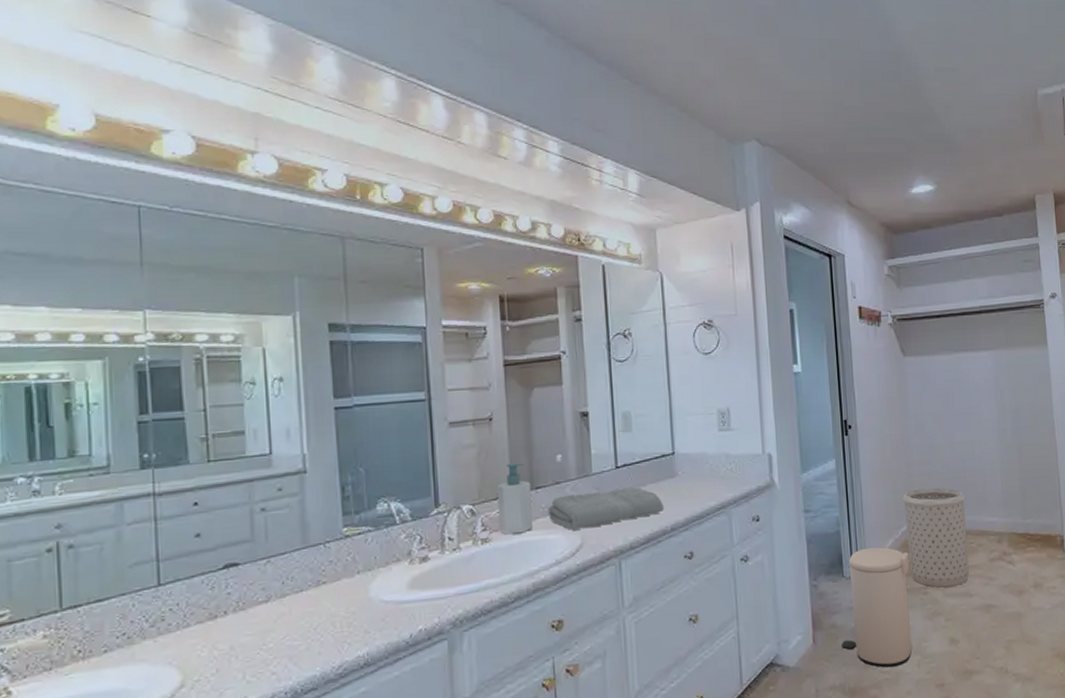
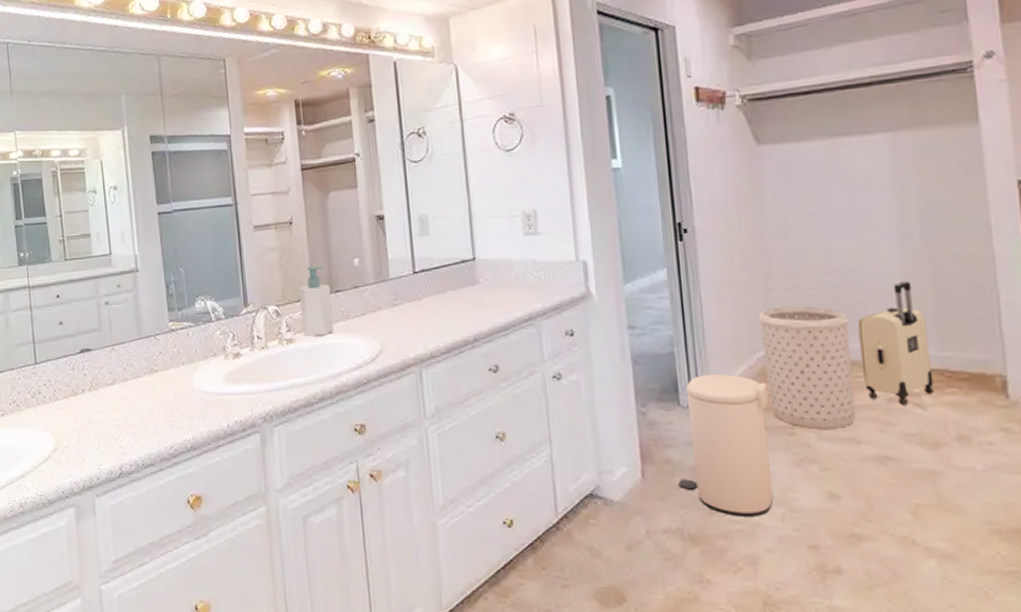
towel: present [548,486,664,530] -> none [347,293,465,335]
suitcase: none [971,465,1020,563] -> present [857,280,934,405]

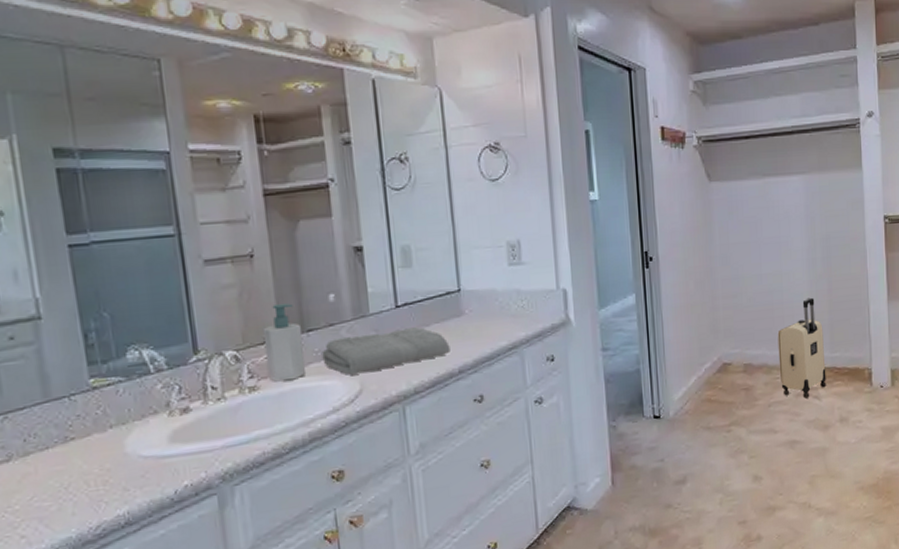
towel: none [347,293,465,335] -> present [322,327,450,375]
pedal bin: present [678,373,774,517] -> none [641,385,715,507]
laundry basket: present [757,306,856,429] -> none [705,322,775,425]

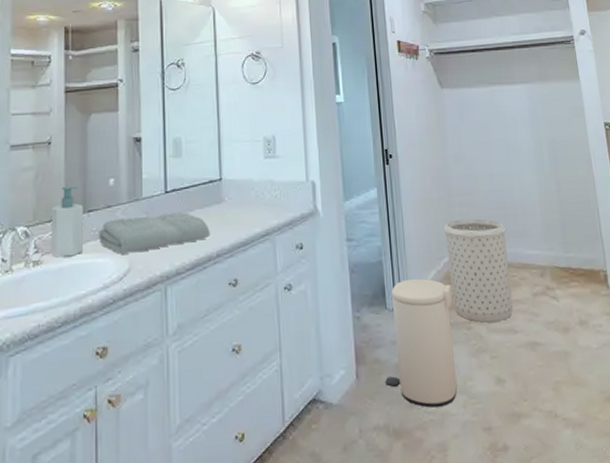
pedal bin: none [641,385,715,507] -> present [385,278,458,408]
laundry basket: none [705,322,775,425] -> present [443,218,513,323]
suitcase: present [777,297,826,399] -> none [511,197,563,299]

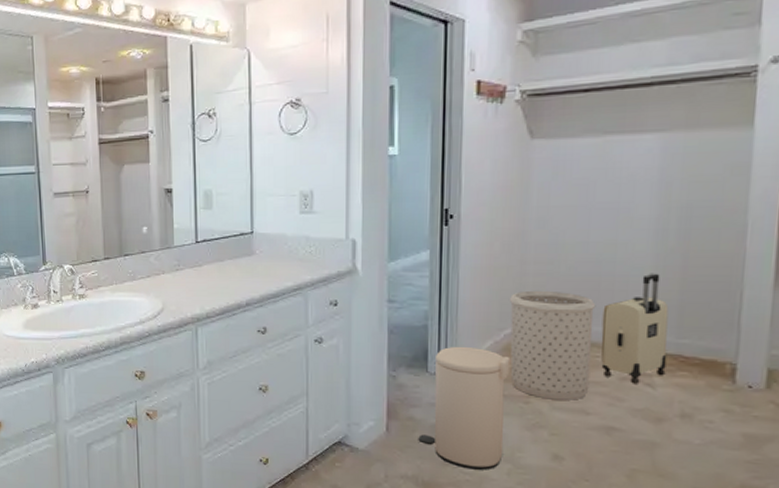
soap bottle: present [50,186,84,258] -> none [91,232,122,293]
towel: present [99,212,210,254] -> none [134,261,240,295]
suitcase: none [511,197,563,299] -> present [600,273,669,384]

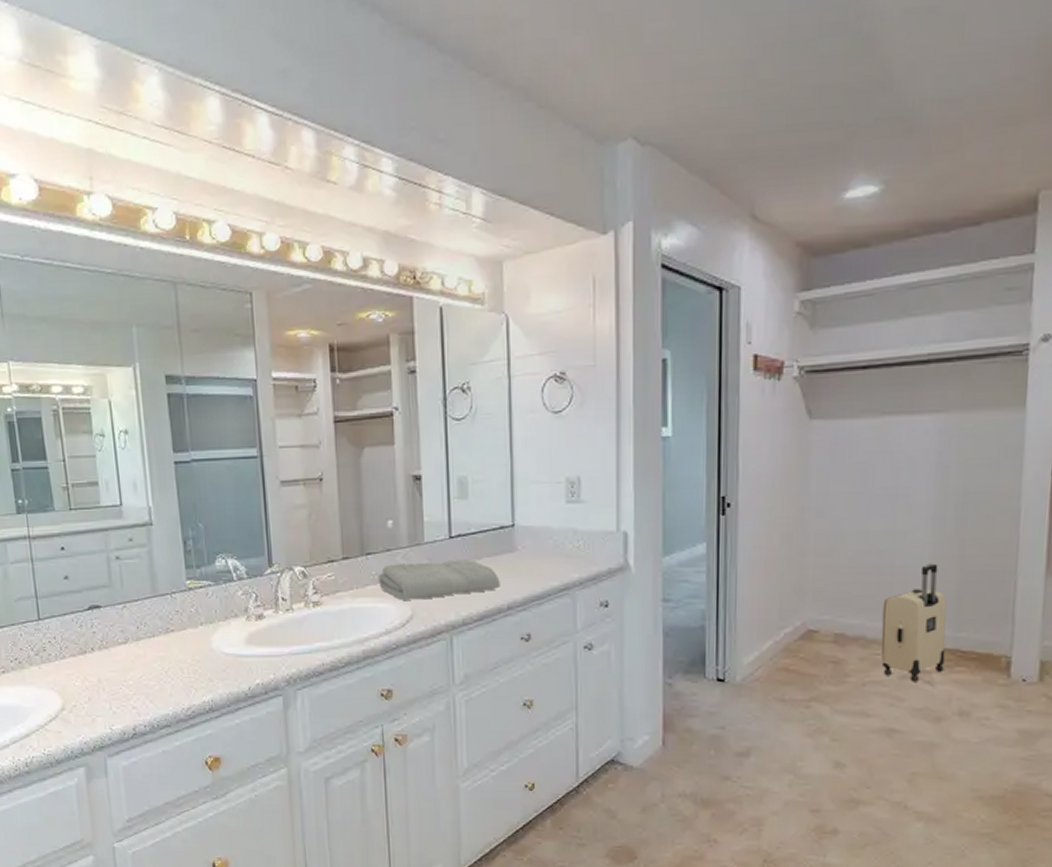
towel: none [134,261,240,295] -> present [378,559,500,600]
pedal bin: present [418,346,511,470] -> none [696,648,791,783]
laundry basket: present [508,290,596,400] -> none [788,584,876,702]

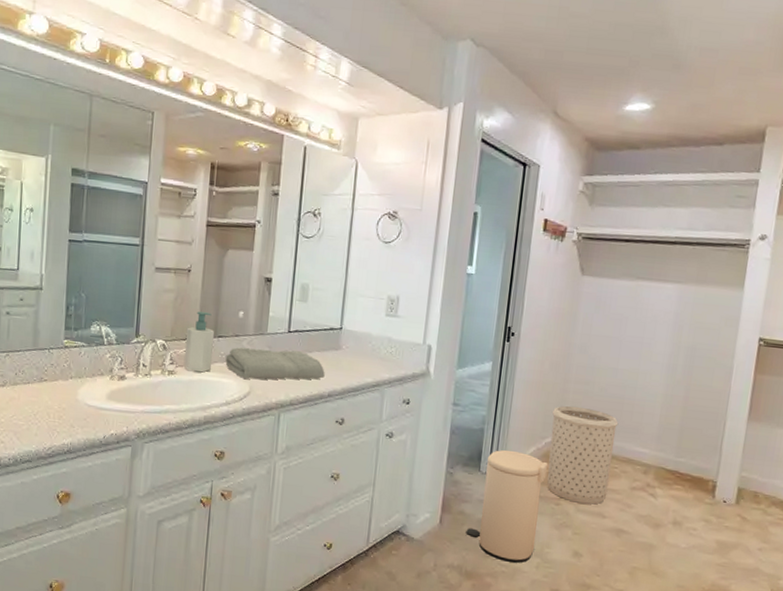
soap bottle: none [327,527,364,600] -> present [183,311,215,373]
pedal bin: none [696,648,791,783] -> present [466,450,549,563]
laundry basket: none [788,584,876,702] -> present [546,405,619,505]
suitcase: present [881,563,947,682] -> none [618,400,672,494]

